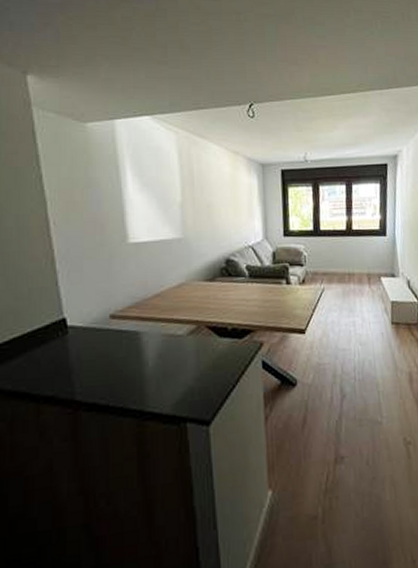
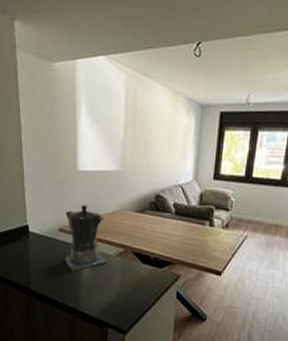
coffee maker: none [117,282,177,364] -> present [64,205,107,271]

